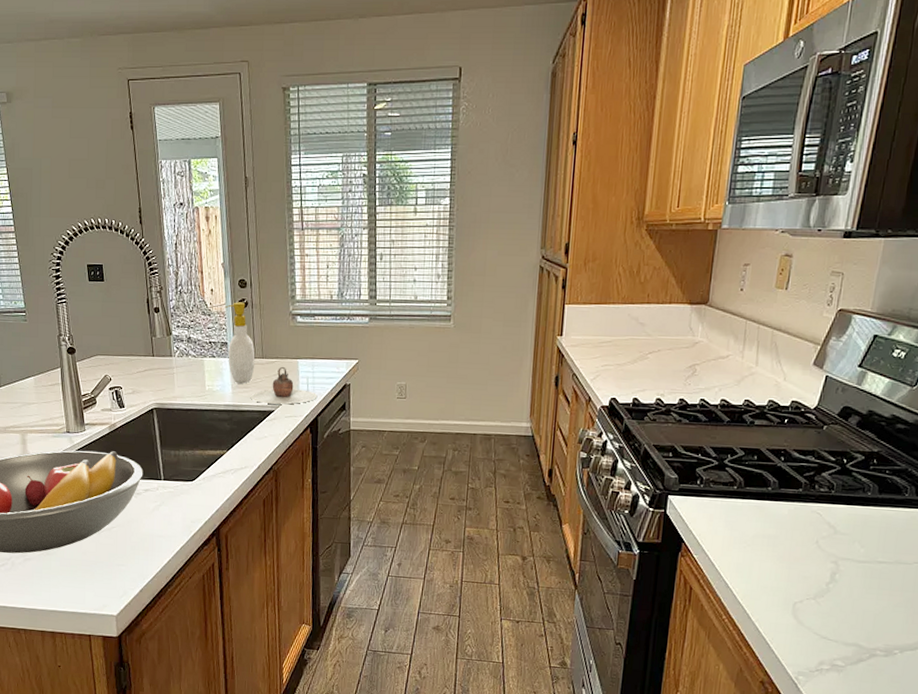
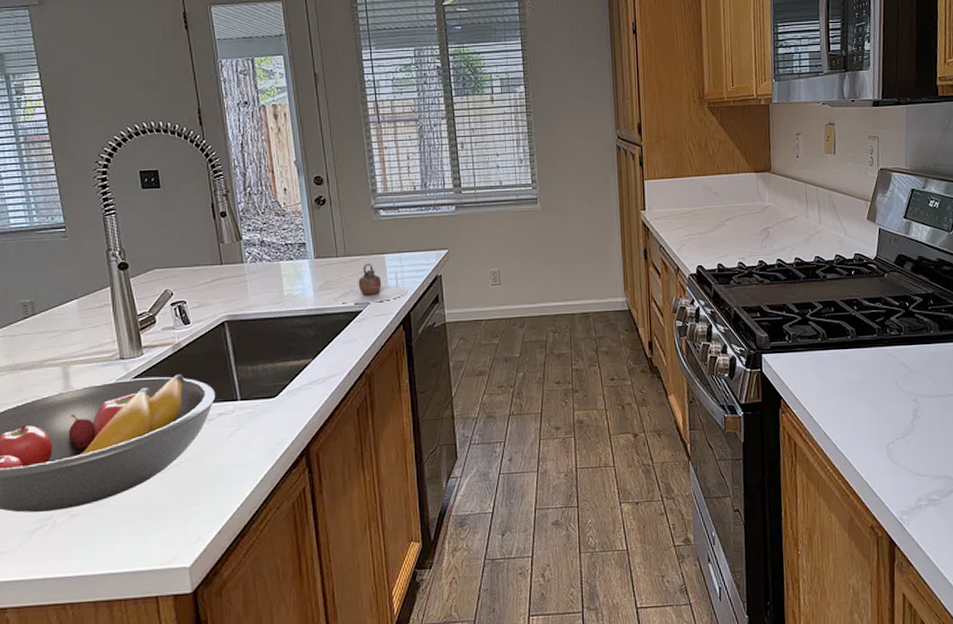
soap bottle: present [224,302,255,384] -> none [300,199,338,285]

